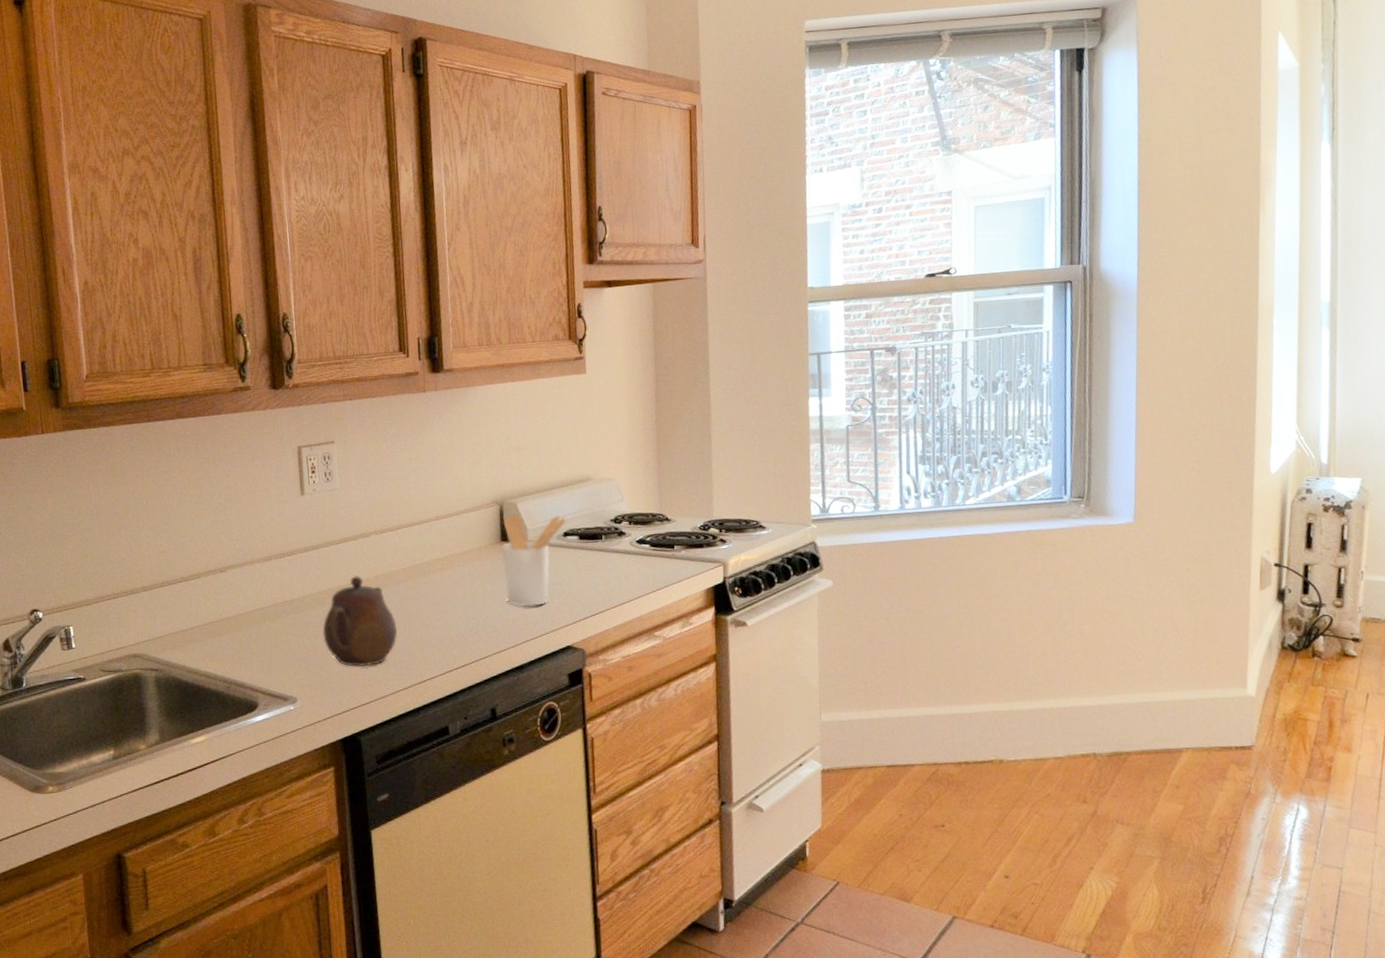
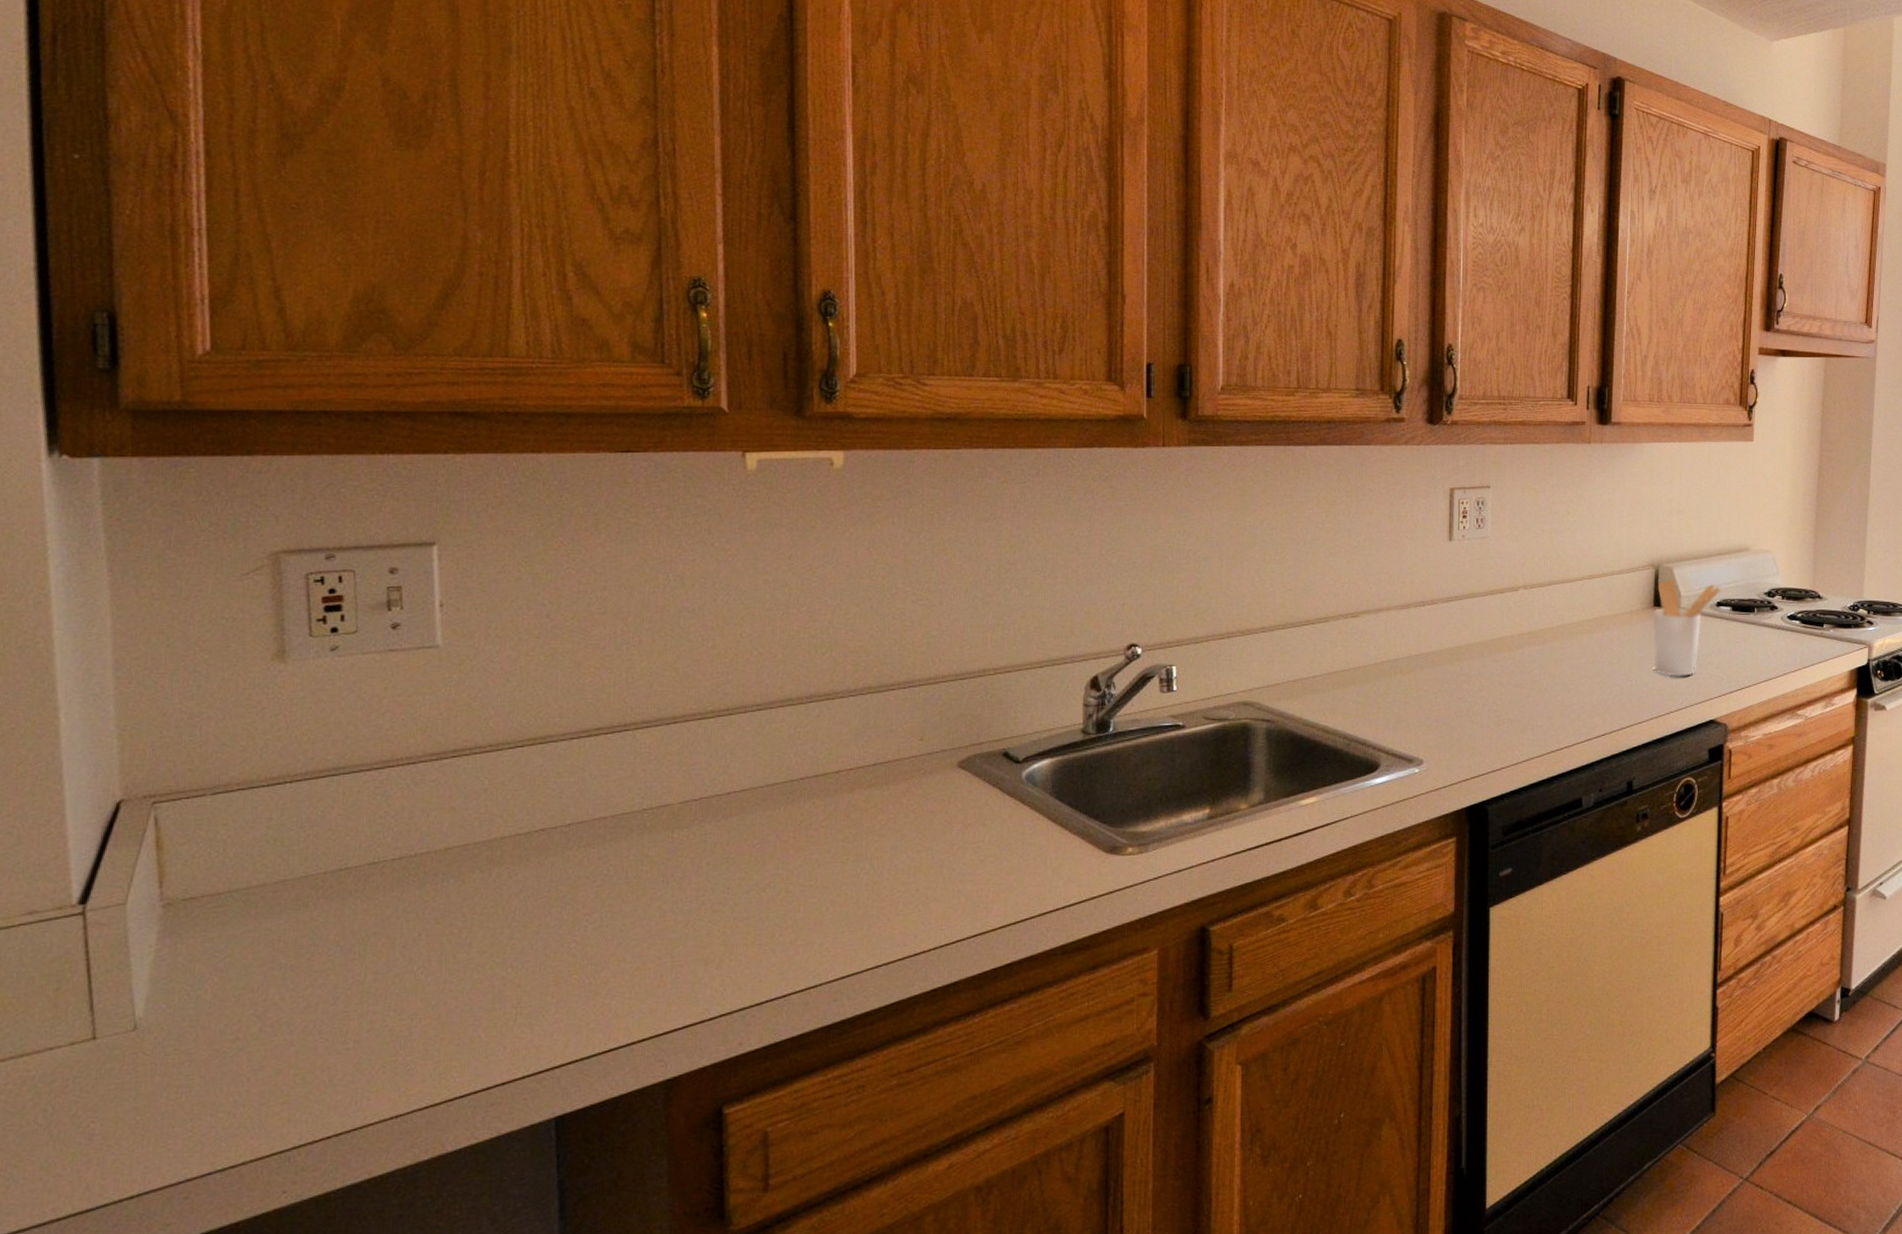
teapot: present [322,576,398,667] -> none [1458,632,1538,730]

